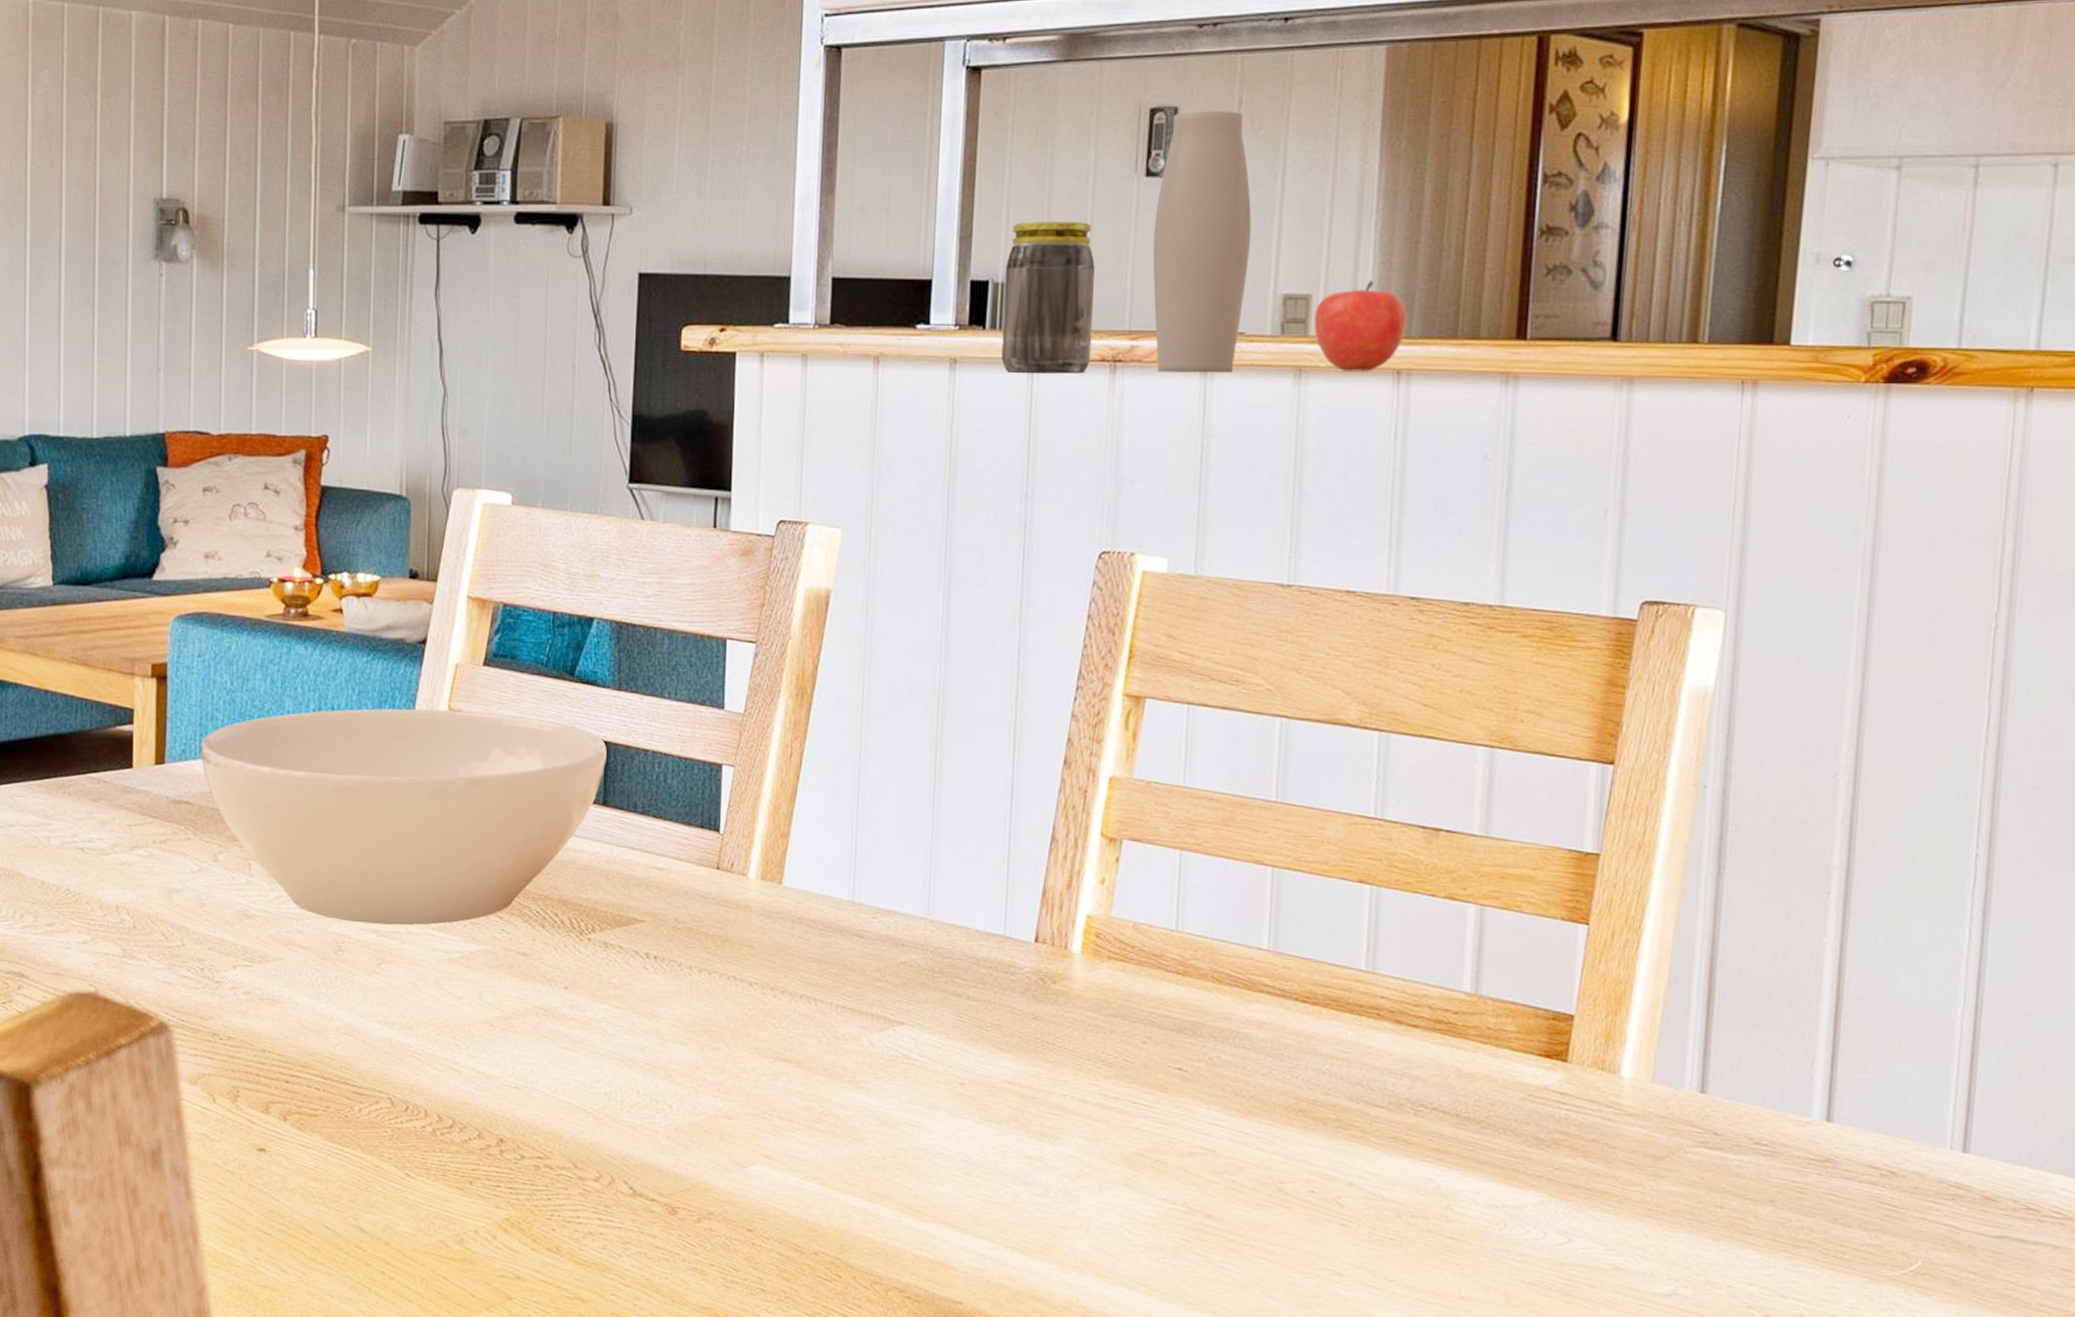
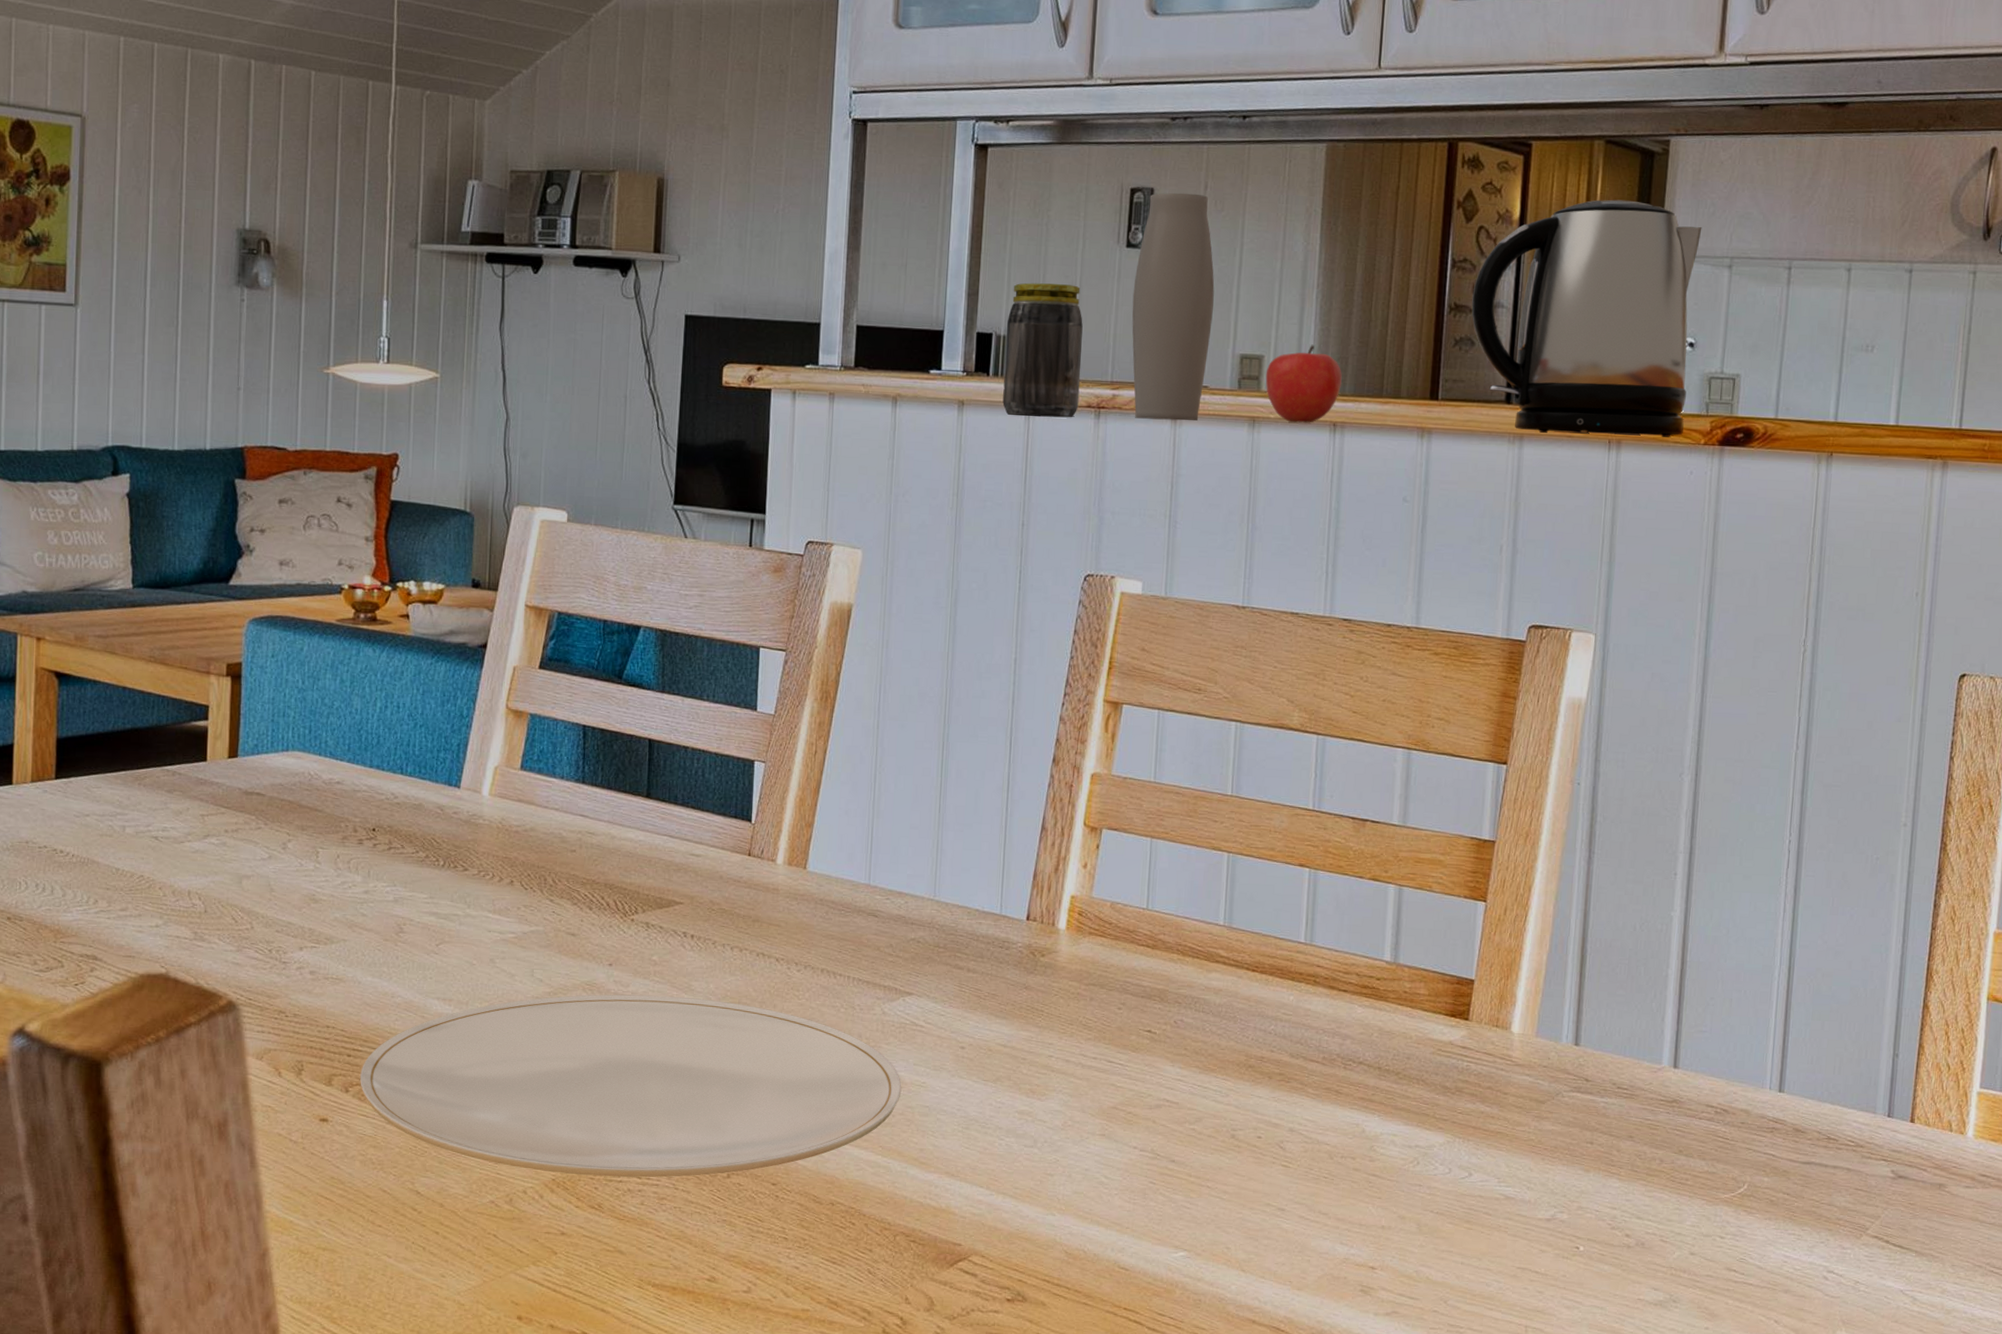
bowl: present [200,708,607,926] -> none [272,707,651,908]
plate: none [299,1020,893,1220] -> present [360,994,902,1178]
kettle: none [1567,94,1862,375] -> present [1471,199,1702,437]

